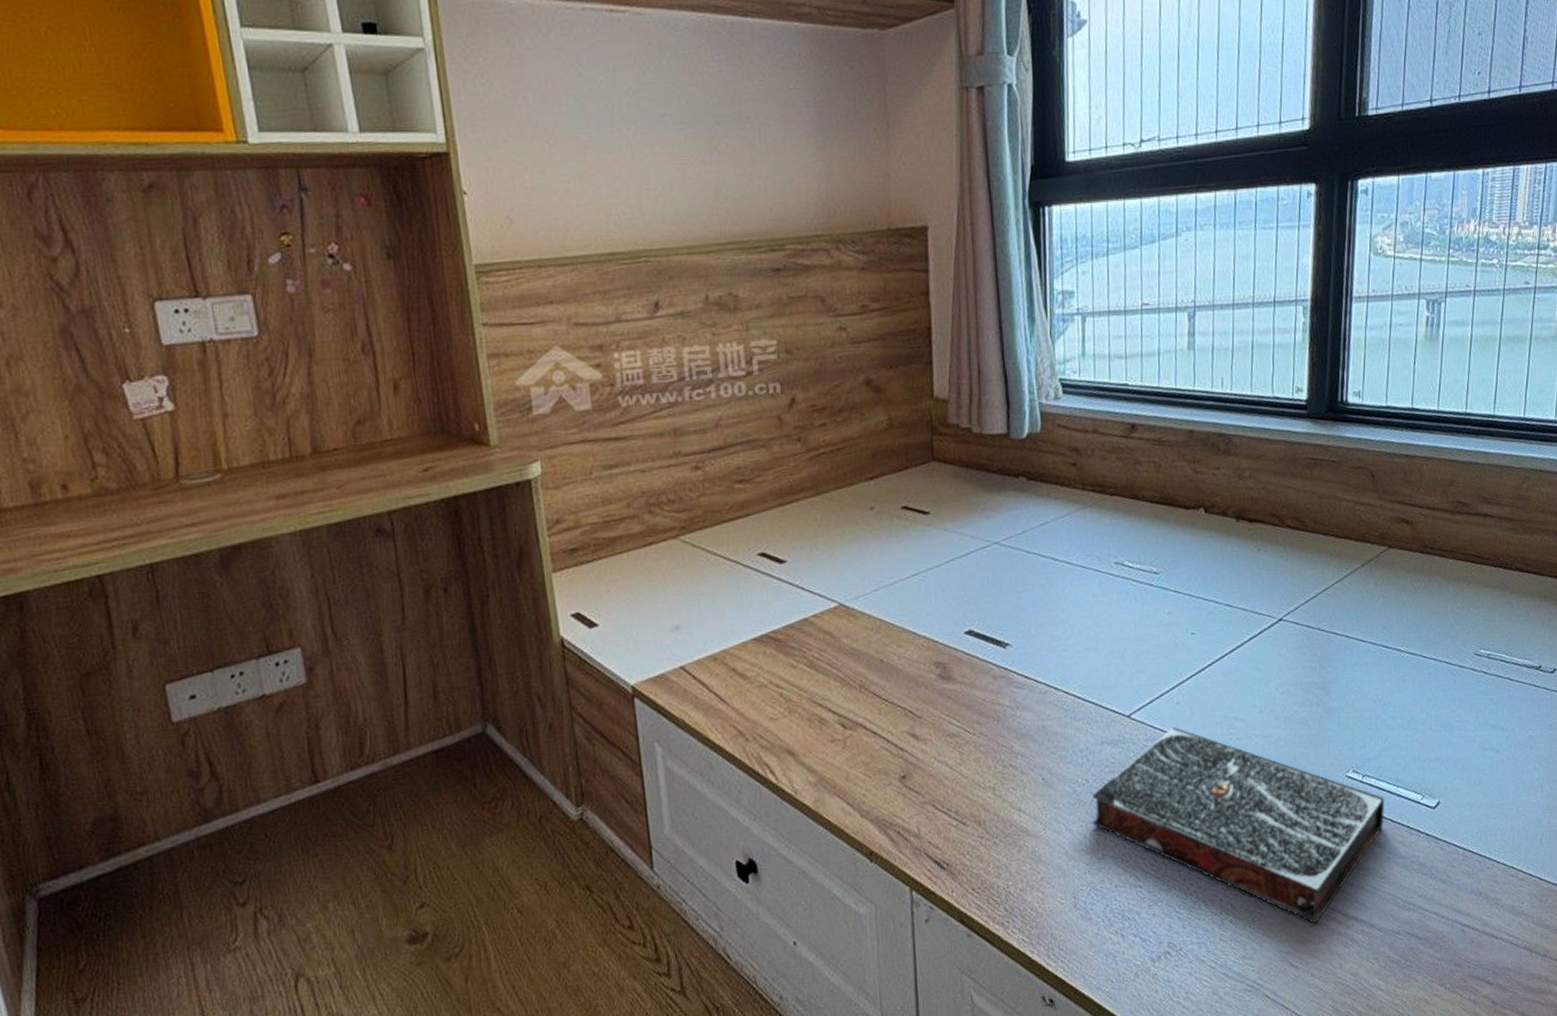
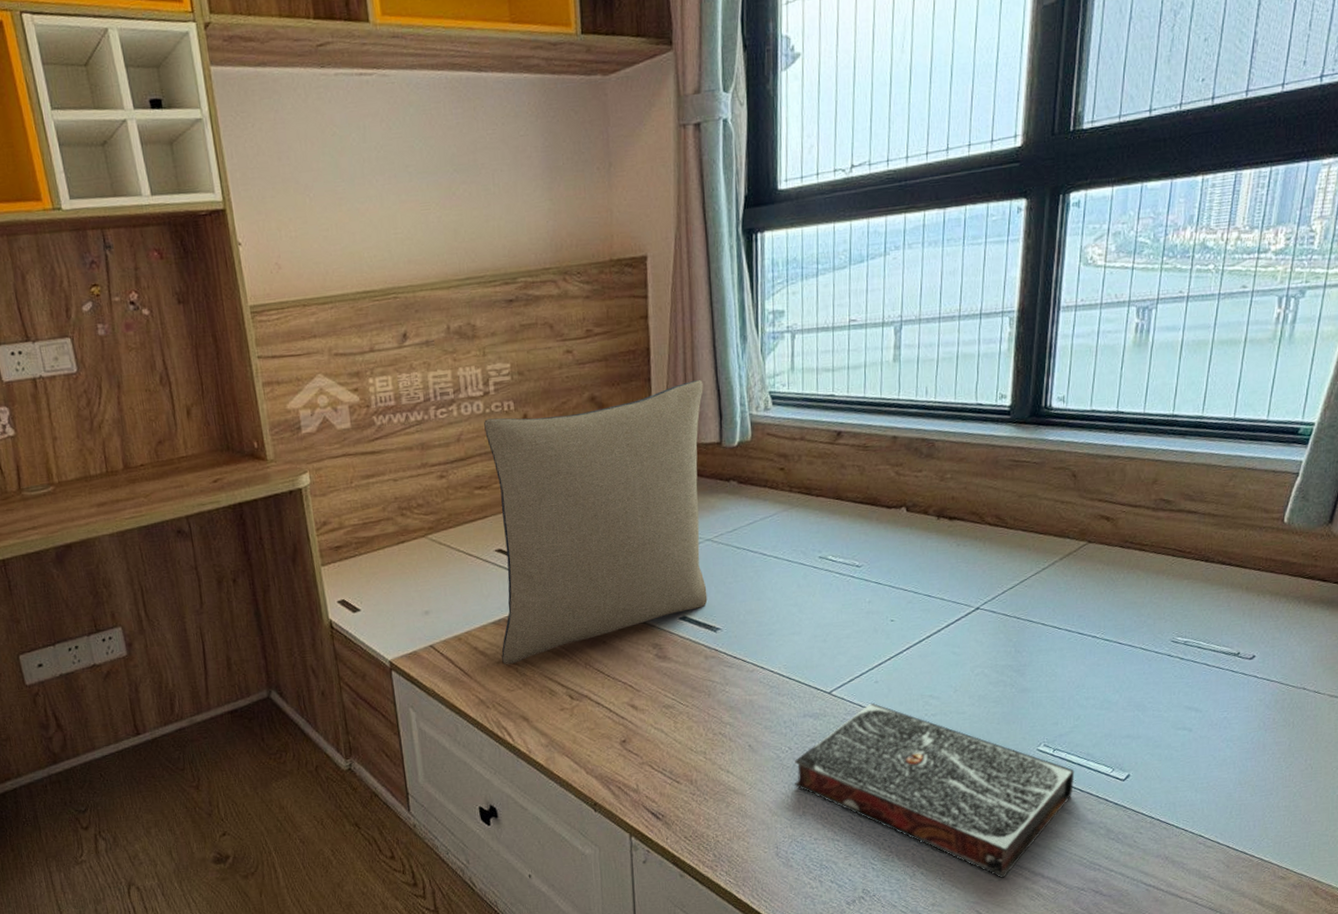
pillow: none [746,364,996,689] -> present [484,380,708,664]

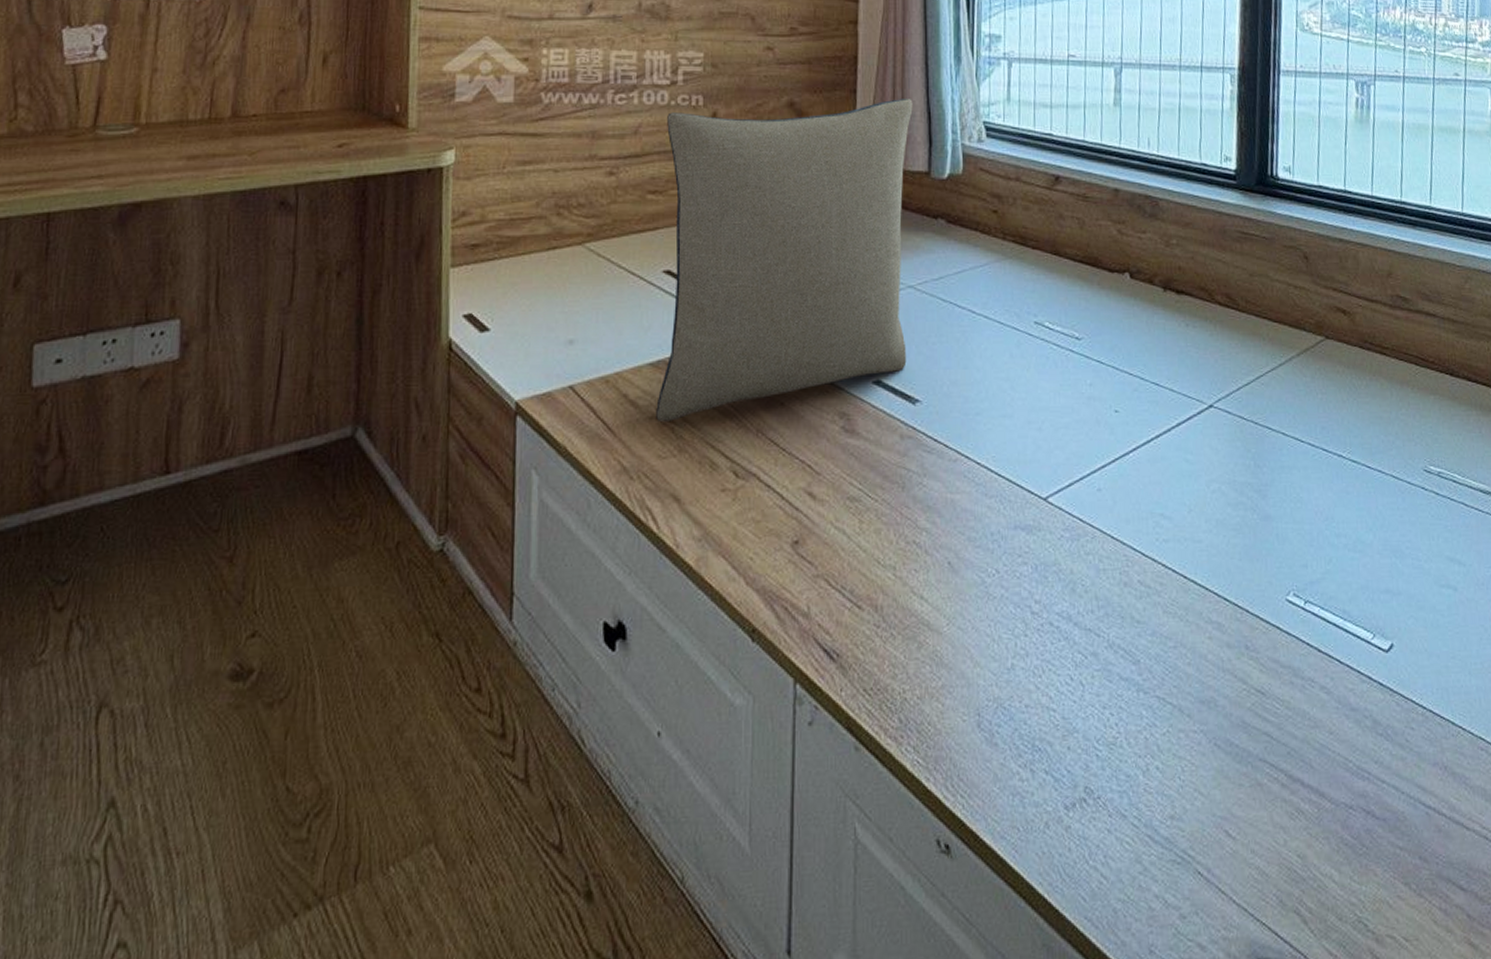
book: present [795,702,1075,879] -> none [1002,517,1331,784]

